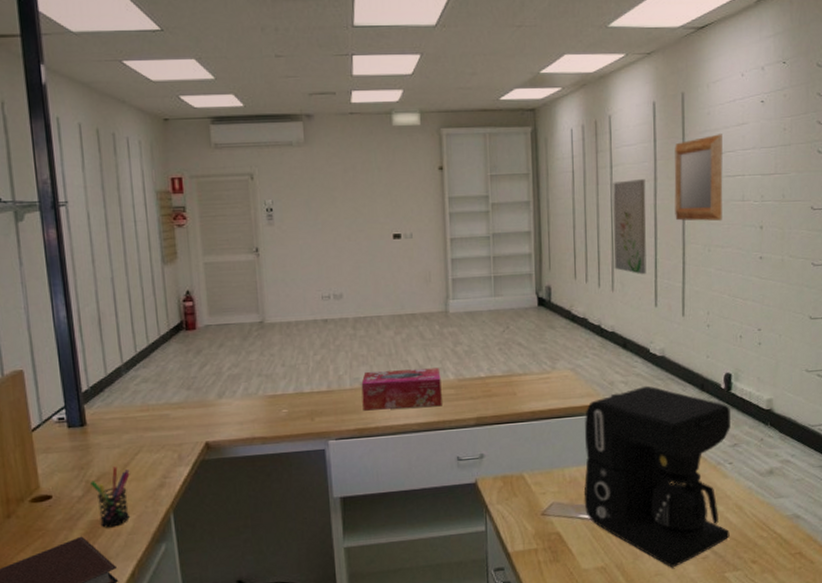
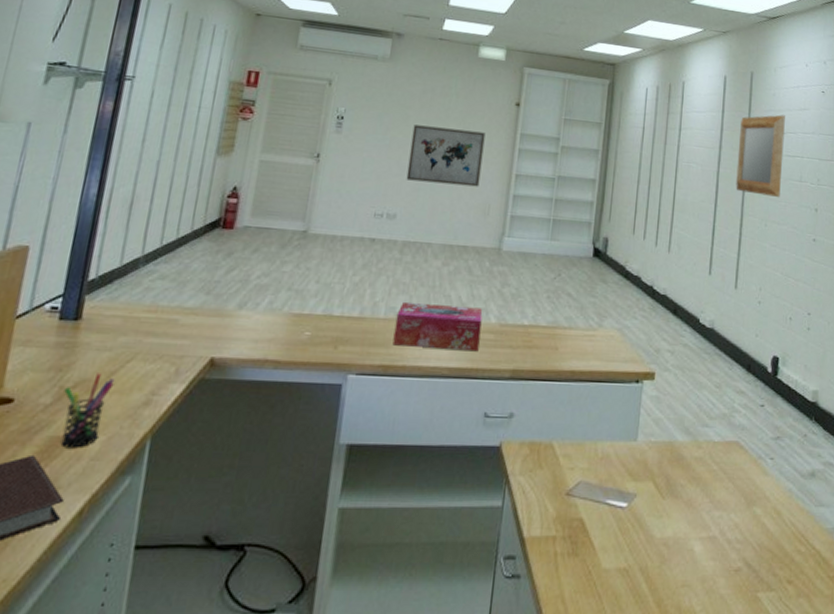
wall art: none [341,202,416,260] -> present [406,124,486,187]
coffee maker: present [584,385,731,568] -> none [613,358,775,579]
wall art: present [613,179,647,275] -> none [672,144,711,241]

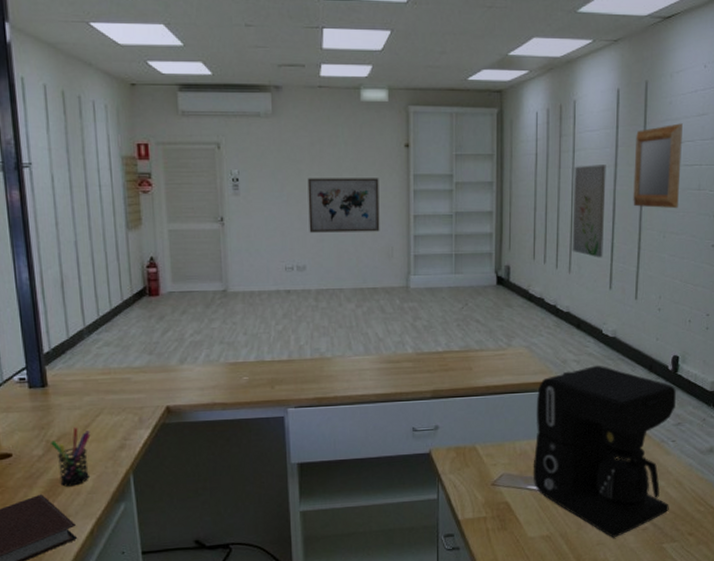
tissue box: present [392,301,483,352] -> none [321,341,400,381]
coffee maker: none [613,358,775,579] -> present [533,365,676,538]
wall art: none [672,144,711,241] -> present [572,165,606,258]

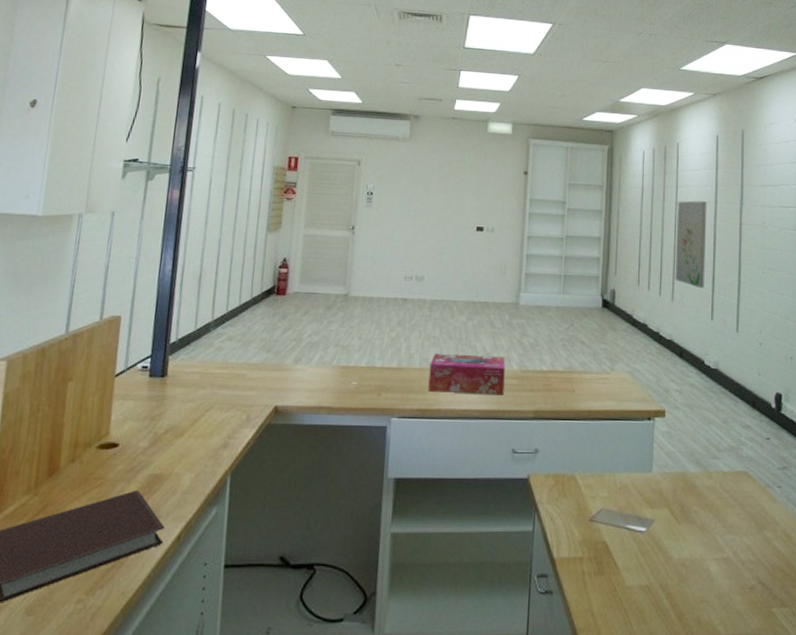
pen holder: present [51,427,91,487] -> none [158,421,198,484]
wall art: present [307,178,380,233] -> none [430,196,498,249]
tissue box: none [321,341,400,381] -> present [428,353,506,395]
coffee maker: present [533,365,676,538] -> none [632,397,780,596]
mirror: present [633,123,683,209] -> none [732,168,777,247]

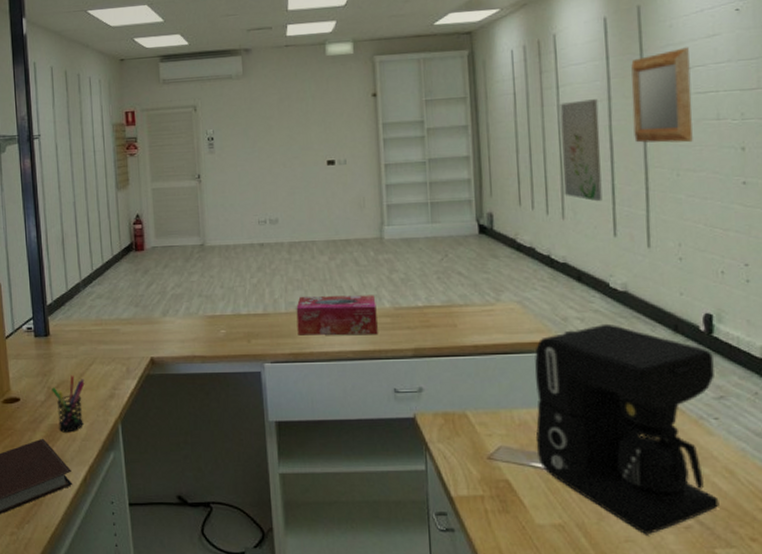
pen holder: none [158,421,198,484] -> present [52,375,85,433]
coffee maker: none [632,397,780,596] -> present [534,323,719,535]
mirror: none [732,168,777,247] -> present [631,47,693,143]

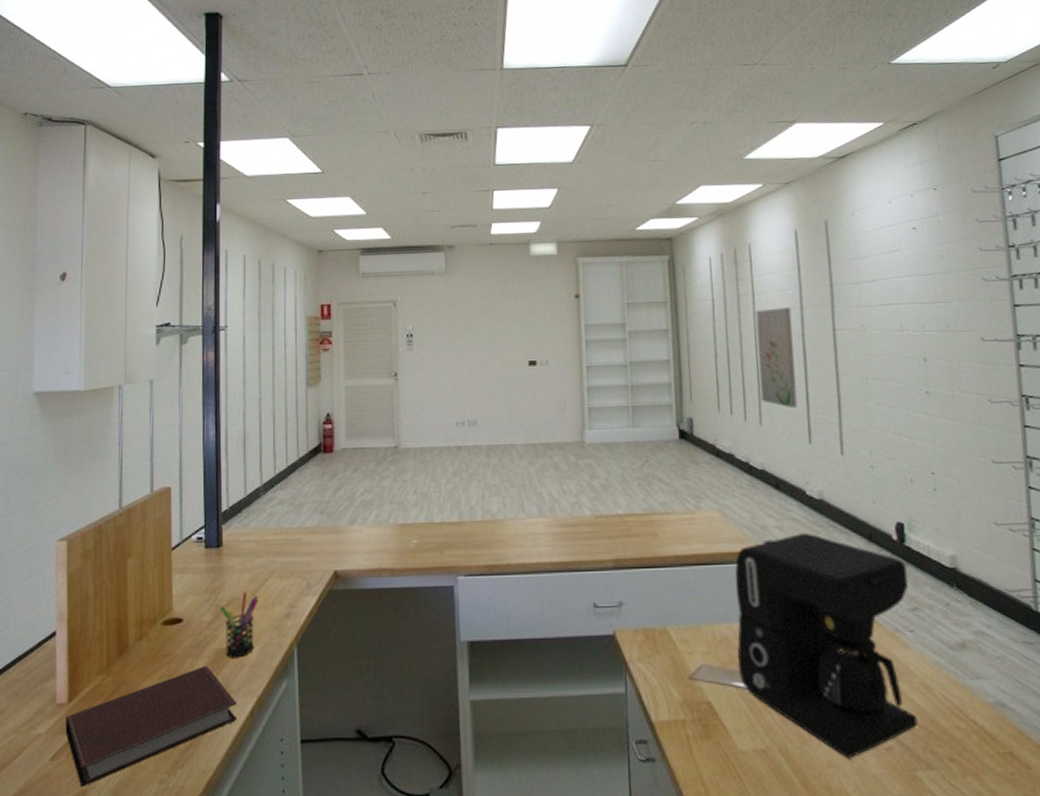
tissue box: present [296,295,378,336] -> none [493,502,578,546]
mirror: present [631,47,693,143] -> none [821,261,879,353]

